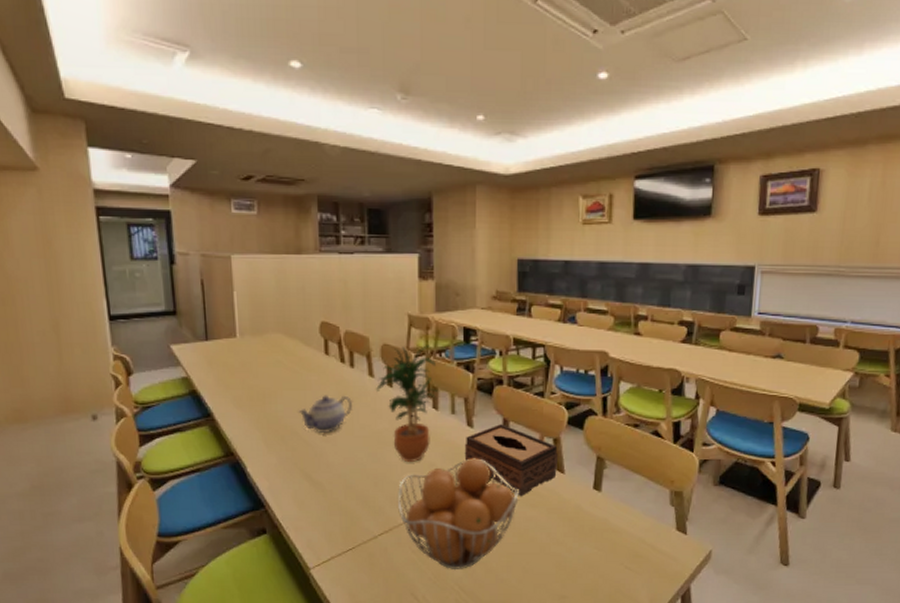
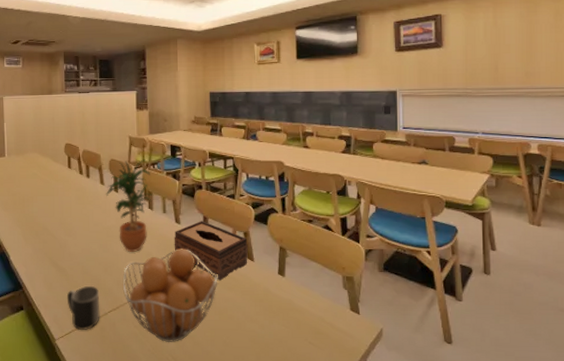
teapot: present [298,395,353,433] -> none [48,199,89,229]
mug: none [324,503,368,556] -> present [66,285,100,330]

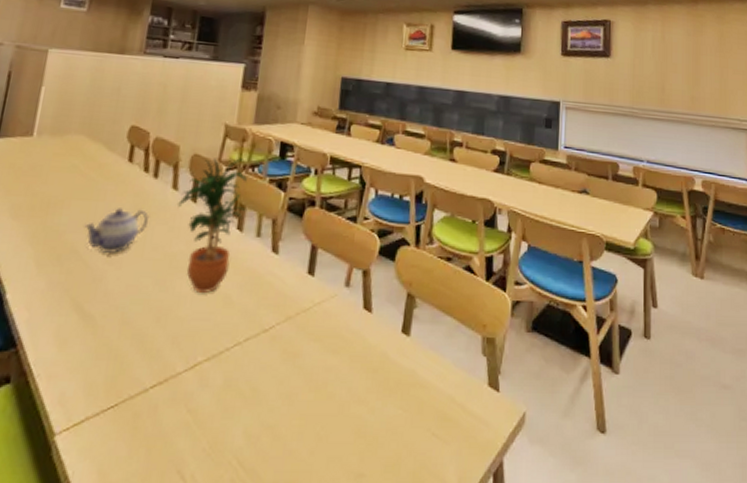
teapot: none [48,199,89,229] -> present [84,208,150,253]
mug: present [66,285,100,330] -> none [87,343,142,417]
fruit basket: present [123,249,218,343] -> none [179,290,321,438]
tissue box: present [174,221,248,280] -> none [264,251,366,339]

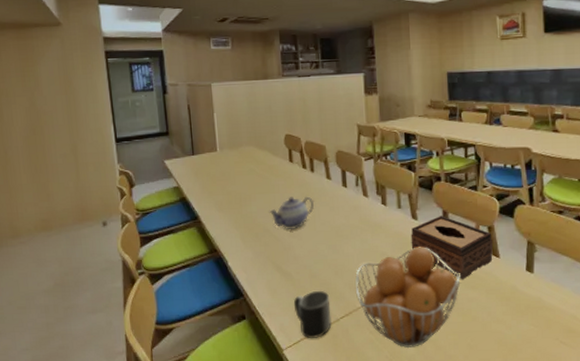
mug: none [87,343,142,417] -> present [293,290,332,338]
potted plant: present [178,158,247,293] -> none [333,150,386,252]
fruit basket: none [179,290,321,438] -> present [355,247,460,349]
tissue box: none [264,251,366,339] -> present [411,216,493,279]

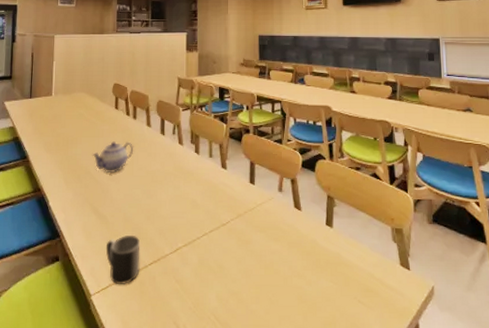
fruit basket: present [355,247,460,349] -> none [166,196,264,300]
tissue box: present [411,216,493,279] -> none [219,166,295,230]

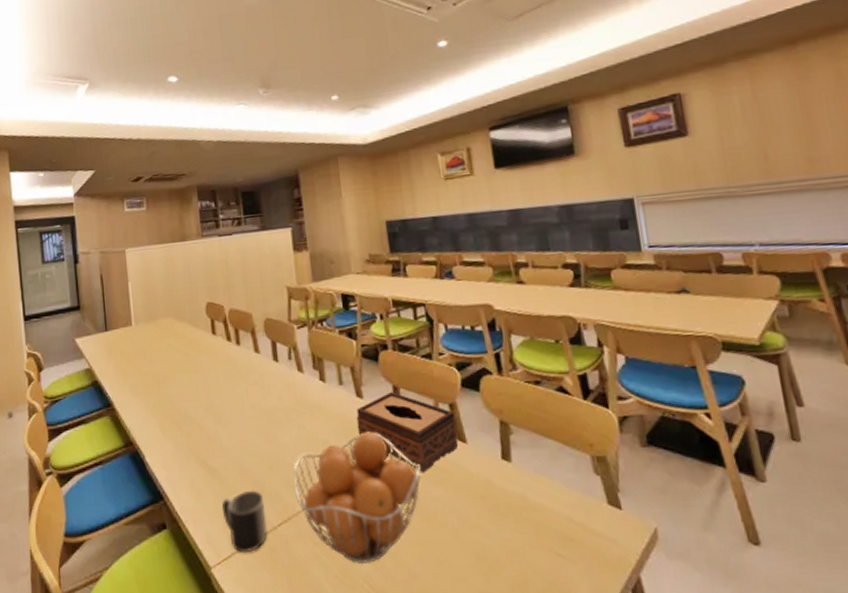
teapot: present [92,141,134,173] -> none [191,374,242,415]
fruit basket: none [166,196,264,300] -> present [293,432,421,565]
tissue box: none [219,166,295,230] -> present [356,392,459,472]

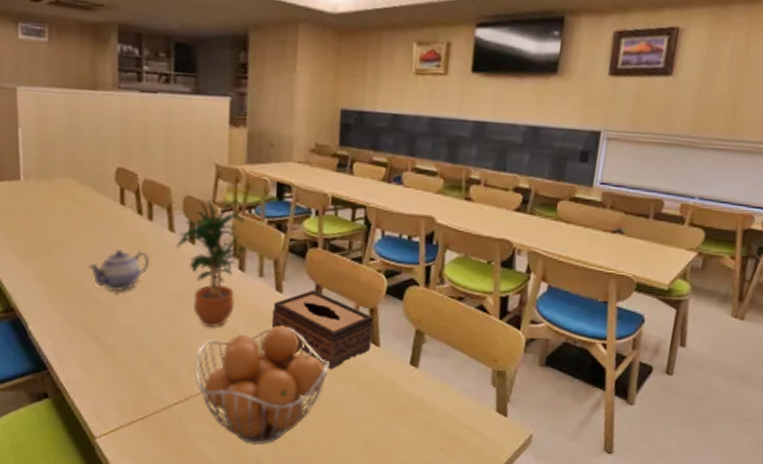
teapot: none [191,374,242,415] -> present [88,249,150,291]
mug: present [221,490,268,552] -> none [113,369,161,426]
potted plant: none [263,315,324,441] -> present [177,199,246,327]

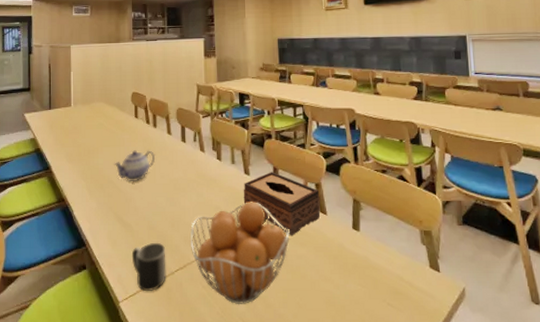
mug: none [113,369,161,426] -> present [131,242,166,291]
potted plant: present [177,199,246,327] -> none [173,108,221,205]

